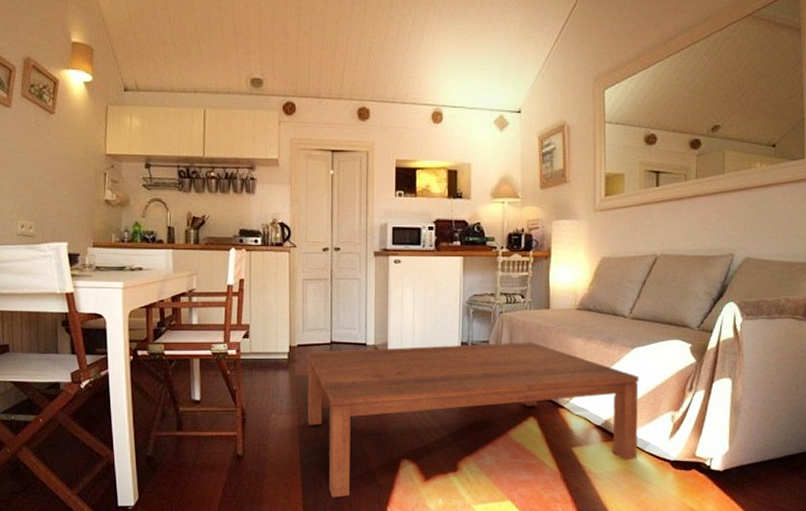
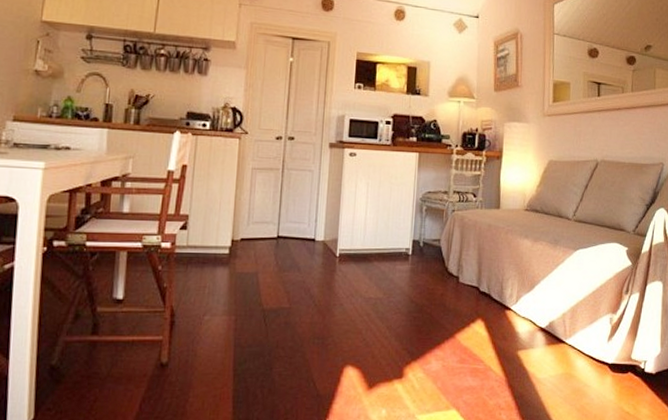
coffee table: present [307,342,639,498] -> none [245,241,581,411]

